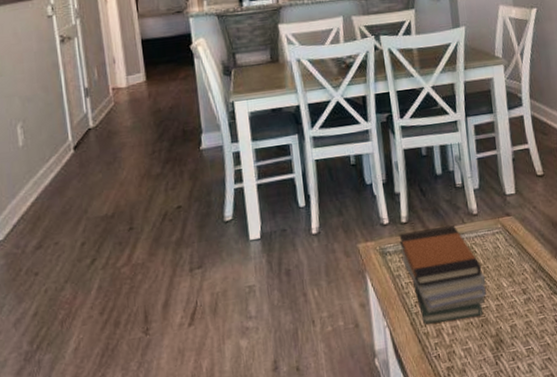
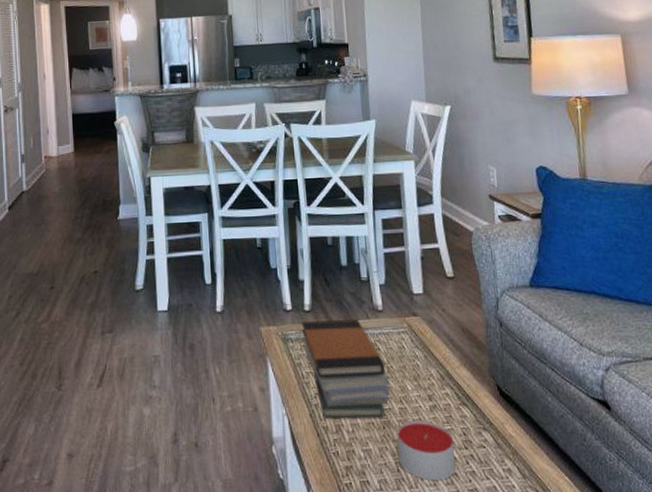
candle: none [494,313,549,369] -> present [397,420,456,480]

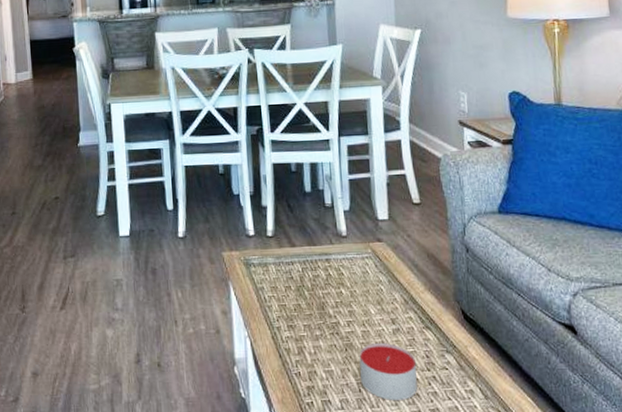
book stack: present [301,319,389,418] -> none [264,245,352,341]

